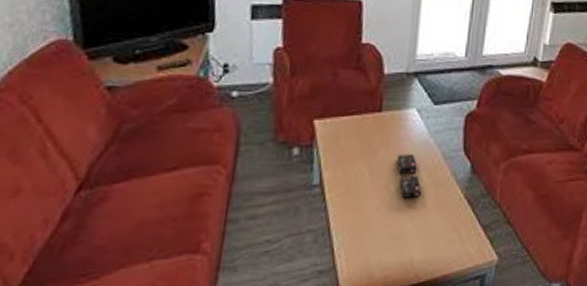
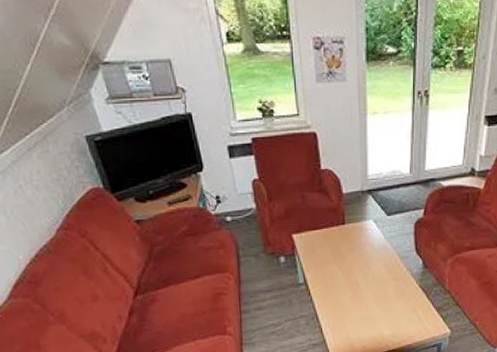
product box: present [397,154,421,198] -> none [362,256,384,290]

